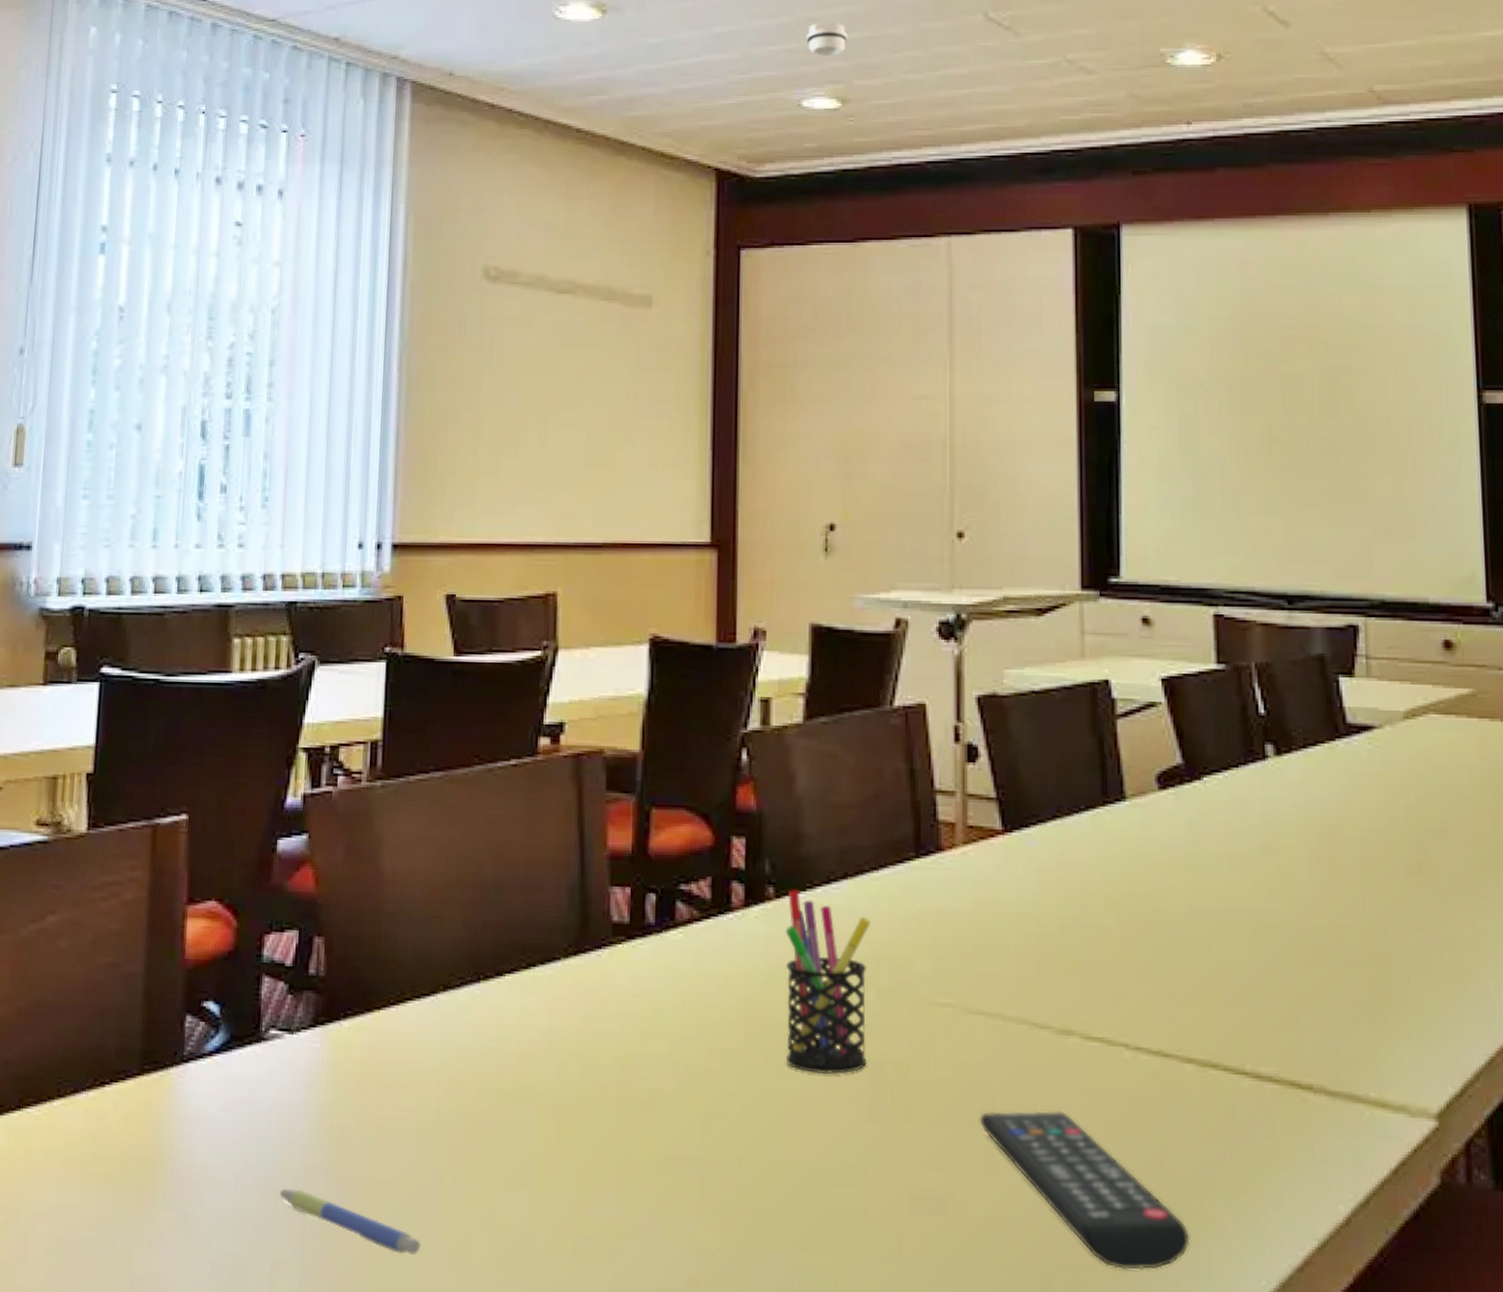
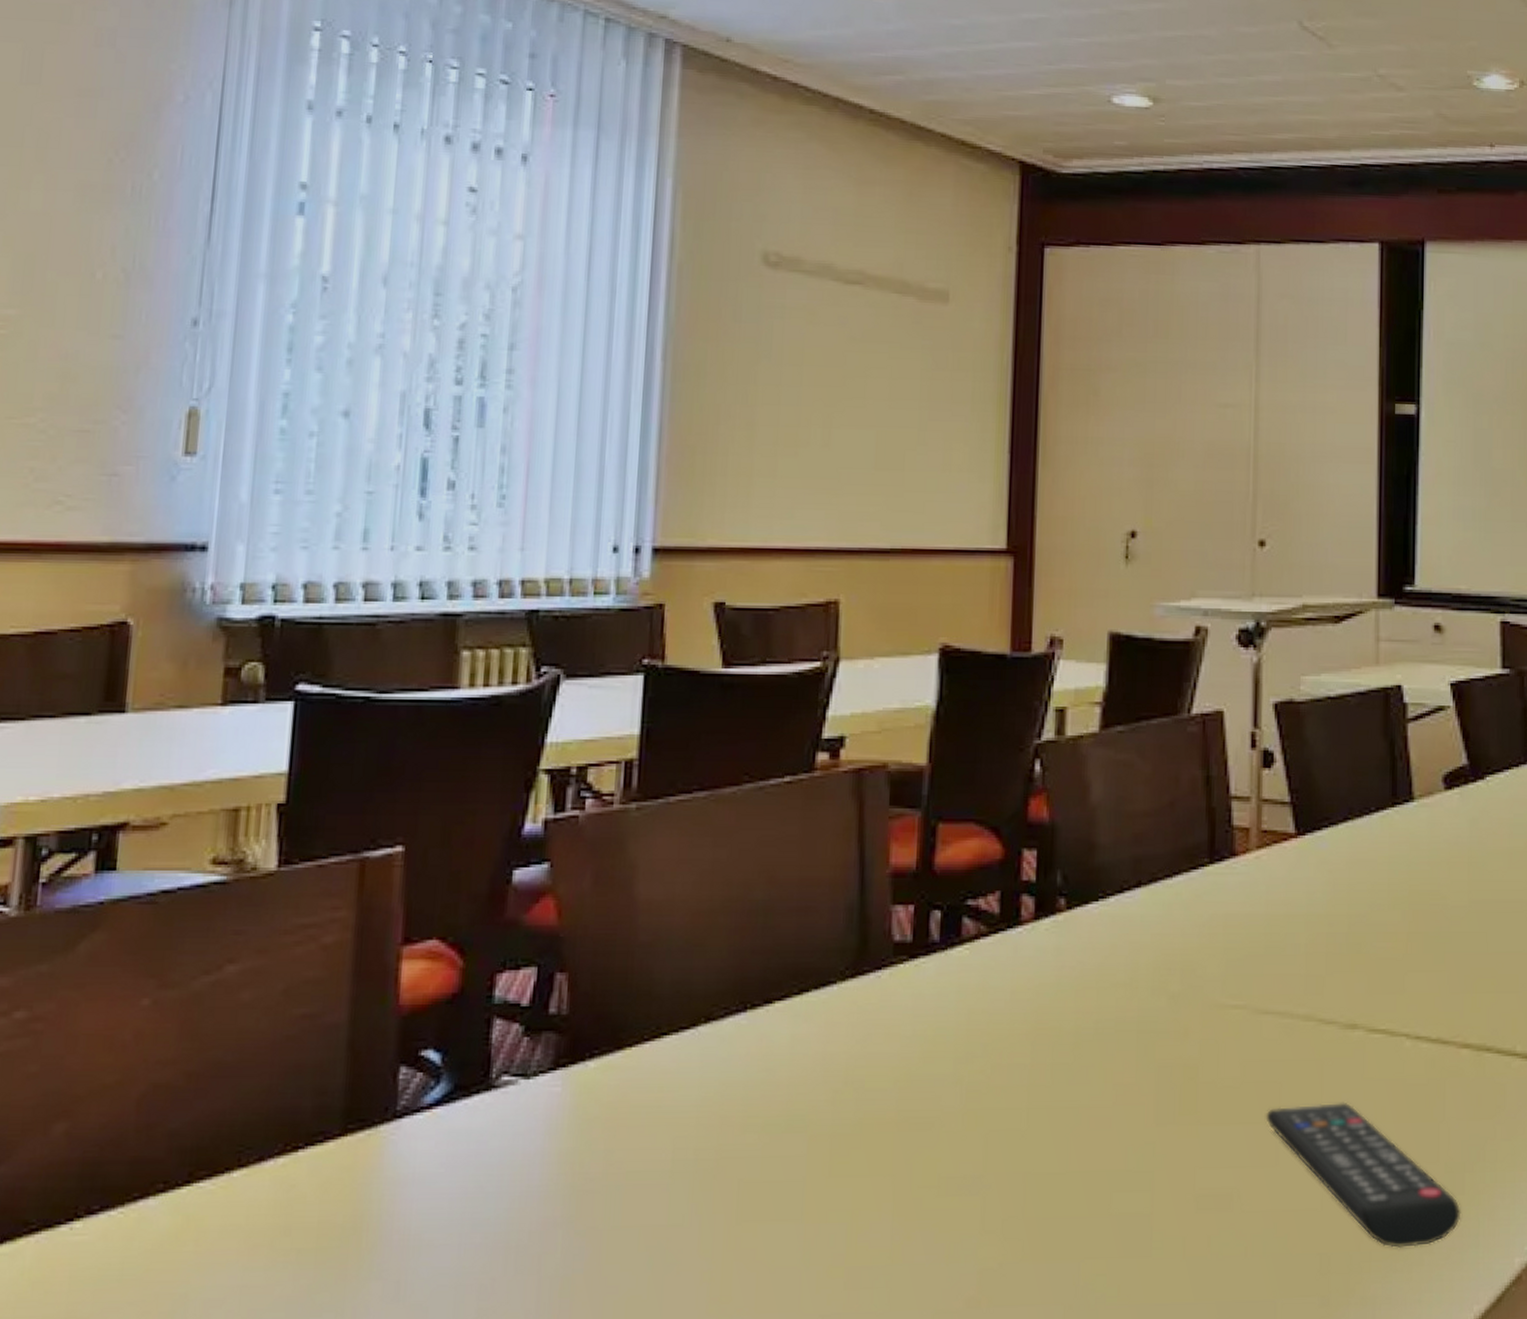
pen: present [280,1188,421,1255] -> none [512,1244,675,1302]
pen holder: present [785,889,870,1075] -> none [1074,900,1163,1083]
smoke detector: present [806,21,848,57] -> none [1118,16,1161,54]

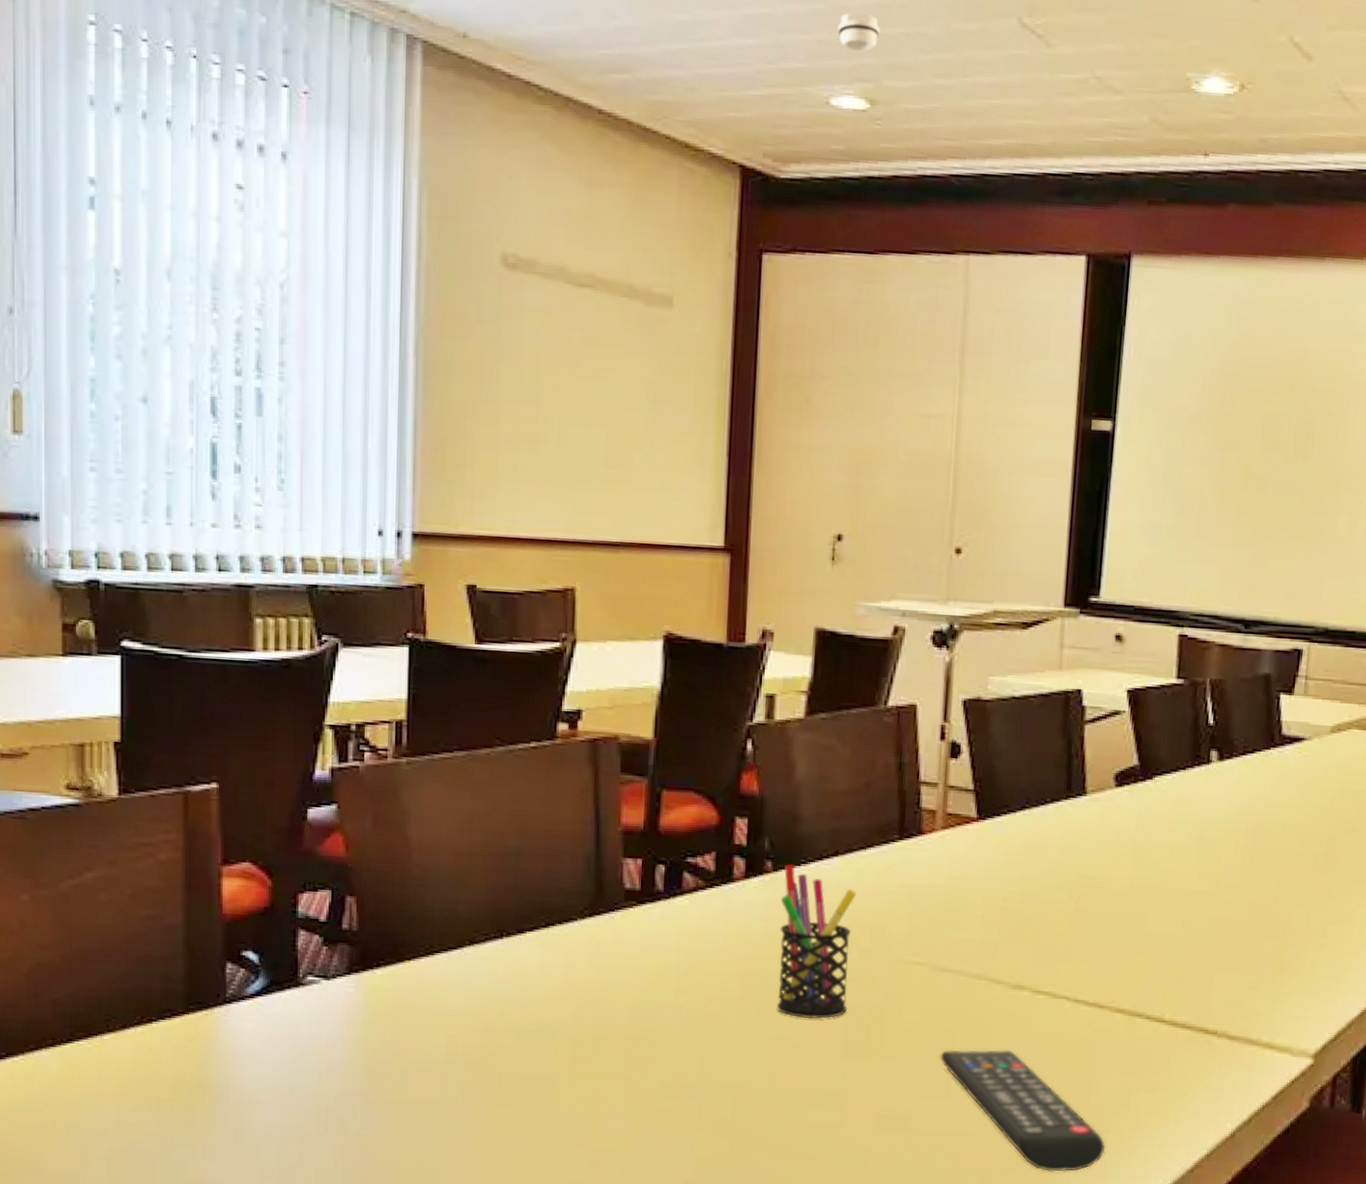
pen holder: none [1074,900,1163,1083] -> present [777,864,856,1019]
smoke detector: none [1118,16,1161,54] -> present [838,12,880,52]

